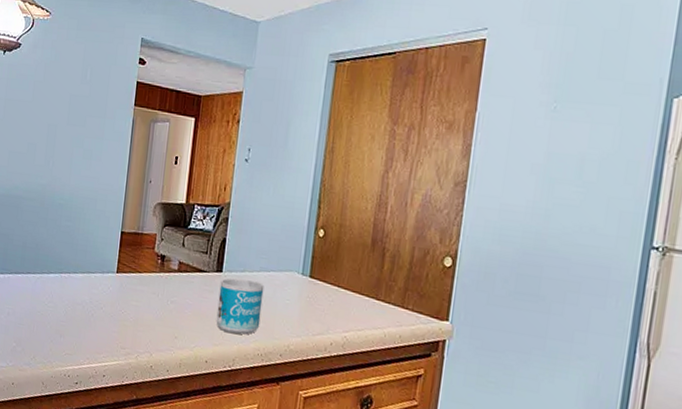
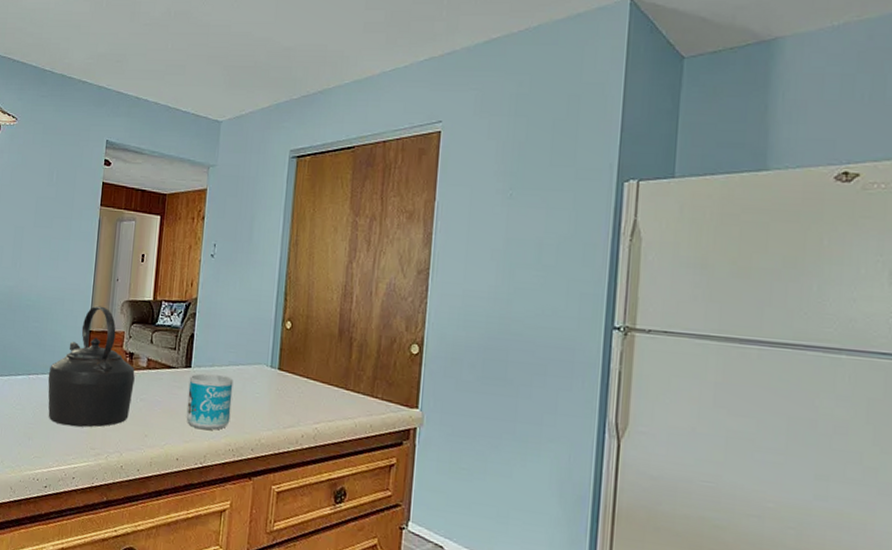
kettle: none [79,207,167,327] -> present [48,305,135,427]

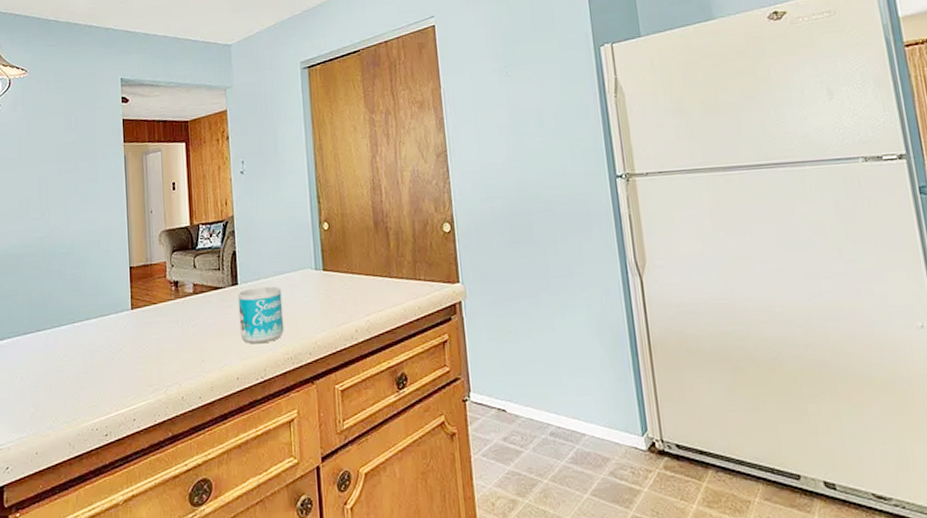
kettle: present [48,305,135,427] -> none [93,240,184,368]

